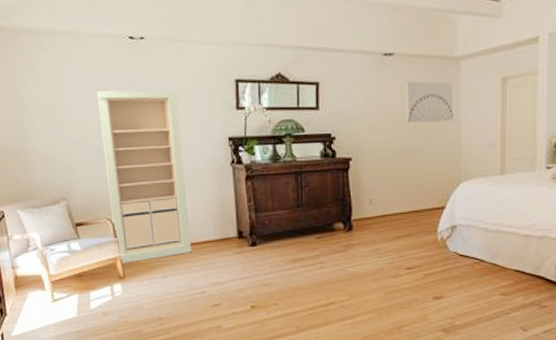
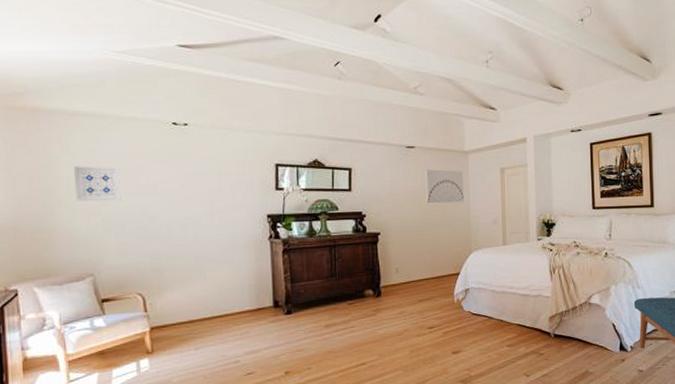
wall art: none [41,87,86,124] -> present [74,166,121,202]
storage cabinet: present [97,90,192,263] -> none [135,170,227,338]

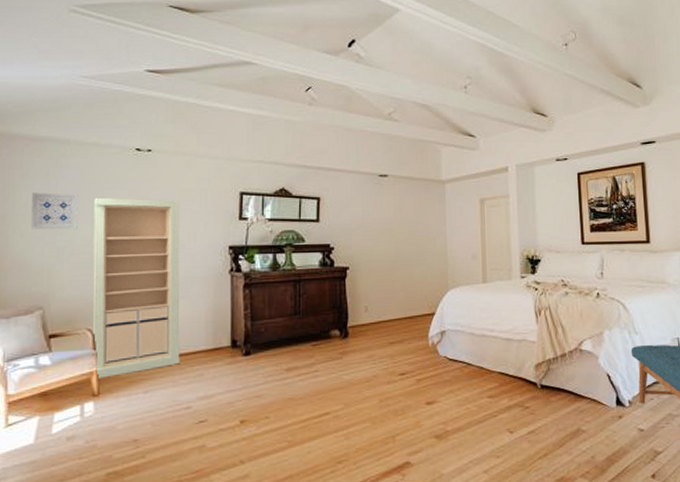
storage cabinet: none [135,170,227,338] -> present [92,197,180,379]
wall art: present [425,169,464,204] -> none [399,199,440,237]

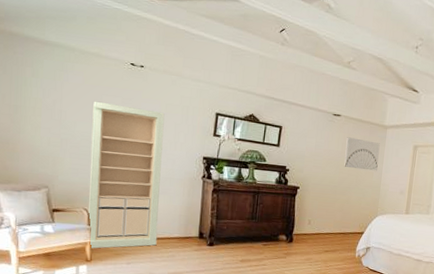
wall art: present [31,192,78,230] -> none [40,90,80,126]
wall art: none [399,199,440,237] -> present [344,137,380,171]

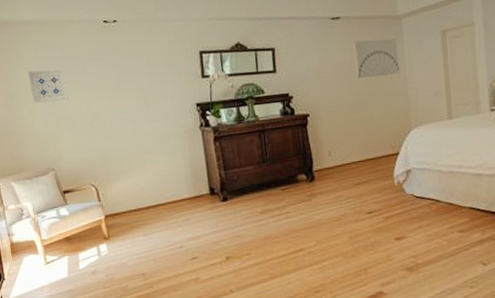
wall art: none [40,90,80,126] -> present [28,69,69,103]
storage cabinet: present [88,101,165,249] -> none [77,65,169,225]

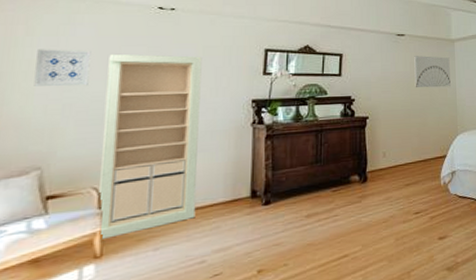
storage cabinet: none [77,65,169,225] -> present [99,54,202,239]

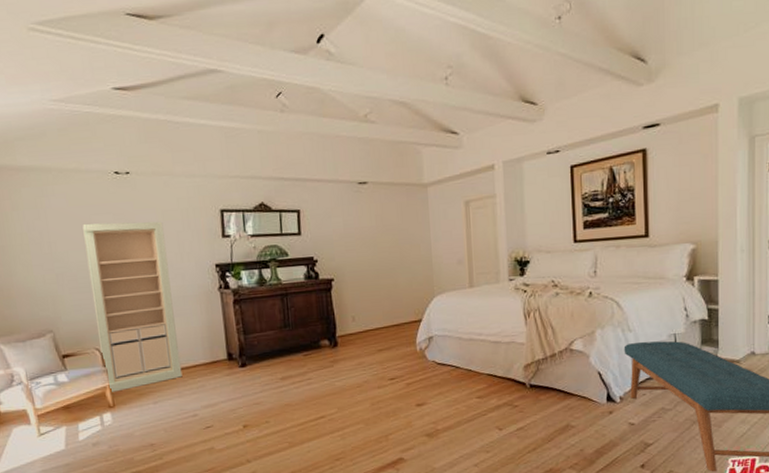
wall art: present [34,49,91,87] -> none [25,221,72,258]
wall art: present [414,56,451,88] -> none [380,206,424,245]

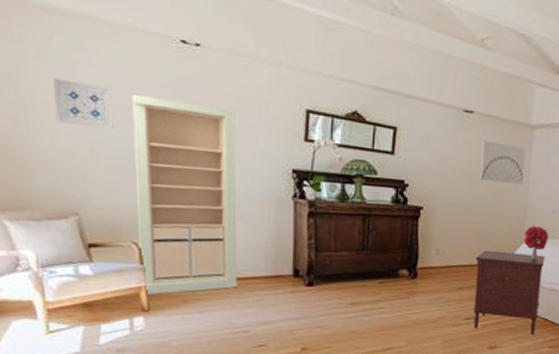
wall art: none [25,221,72,258] -> present [54,78,114,129]
wall art: none [380,206,424,245] -> present [480,141,526,185]
dresser: none [390,306,461,388] -> present [473,250,545,335]
bouquet: none [434,279,459,313] -> present [524,226,549,260]

